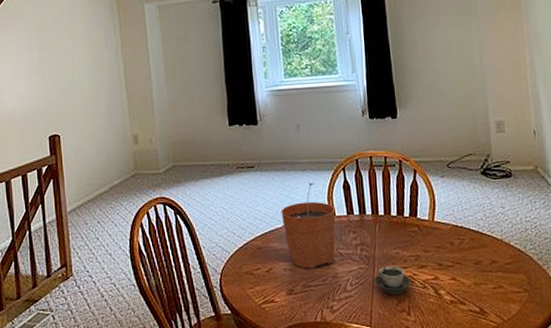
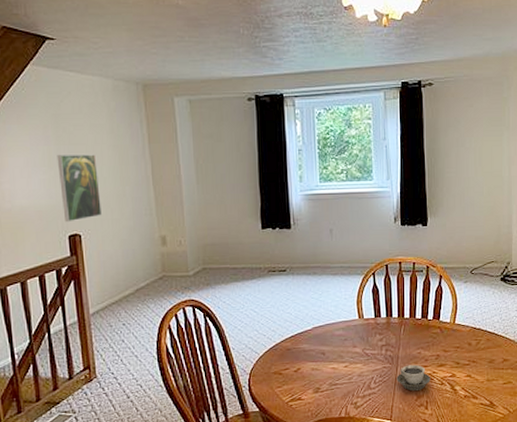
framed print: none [40,60,80,124] -> present [57,154,103,223]
plant pot: present [281,182,336,269] -> none [311,286,364,368]

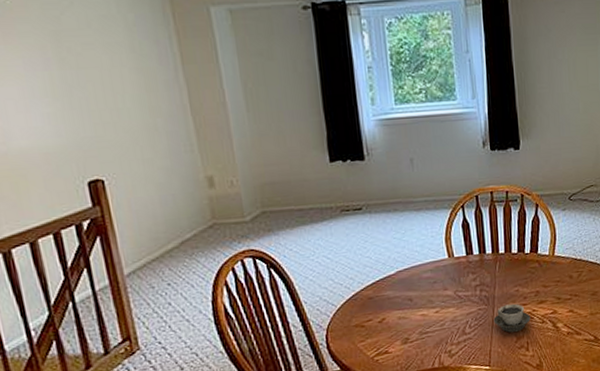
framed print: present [57,154,103,223] -> none [62,80,130,166]

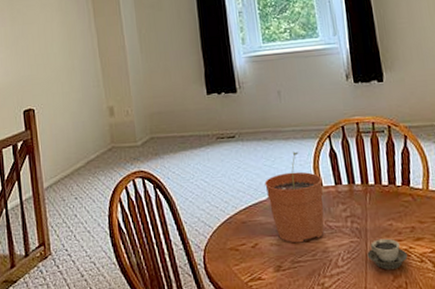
plant pot: none [394,222,454,315] -> present [264,151,324,243]

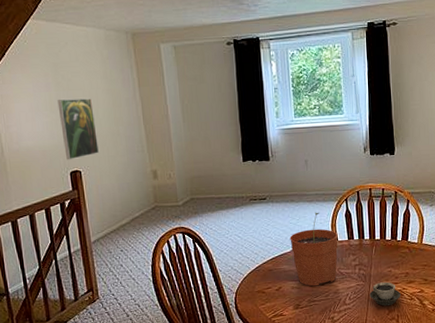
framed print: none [12,32,54,98] -> present [57,98,100,160]

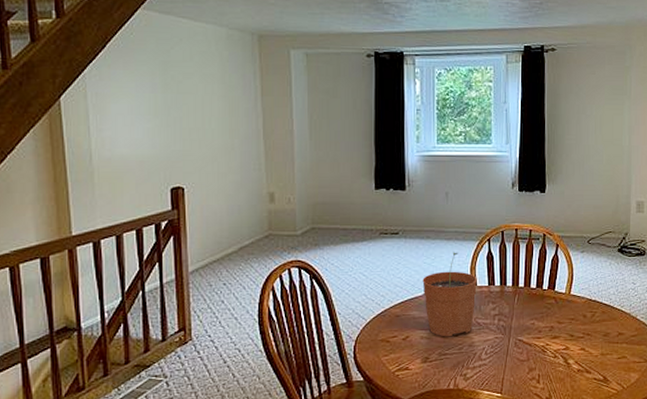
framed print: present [57,98,100,160] -> none [163,104,209,174]
cup: present [369,282,401,306] -> none [508,336,544,363]

